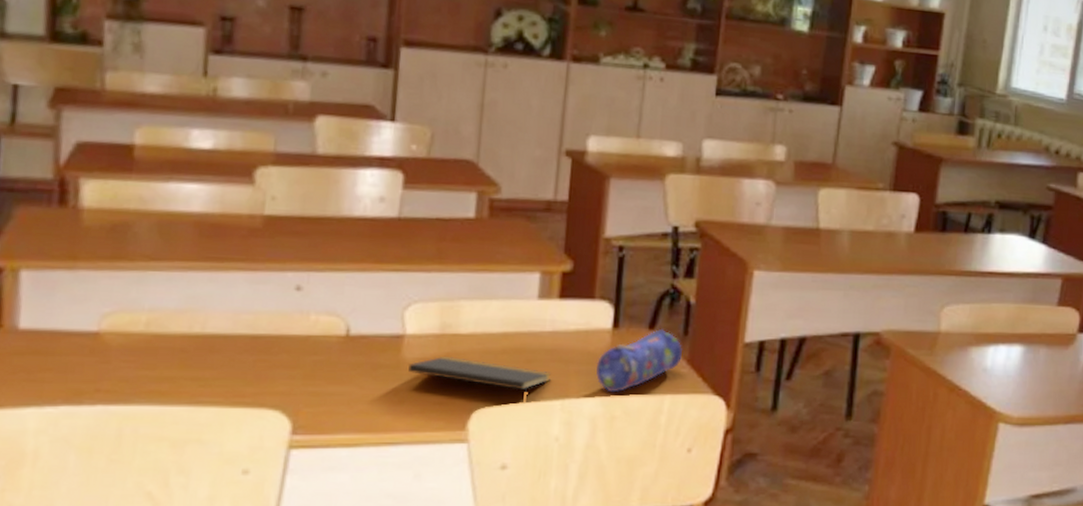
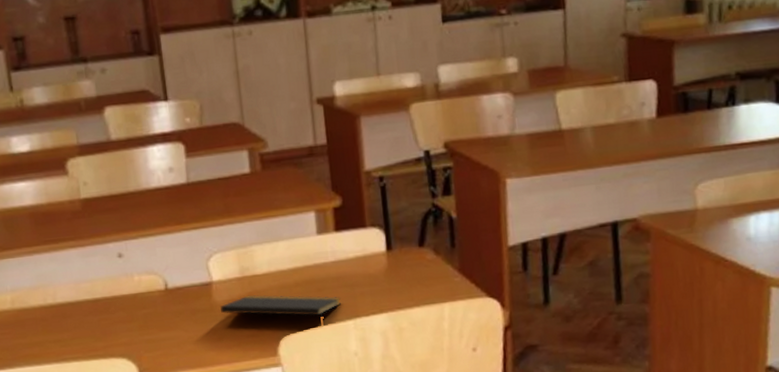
pencil case: present [596,328,682,393] -> none [378,244,453,308]

